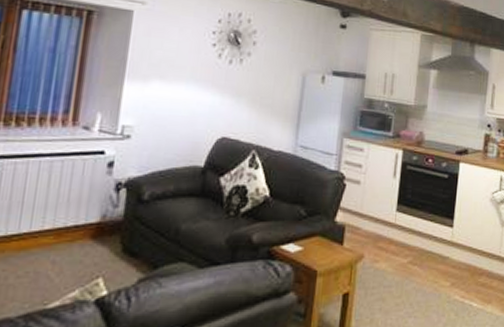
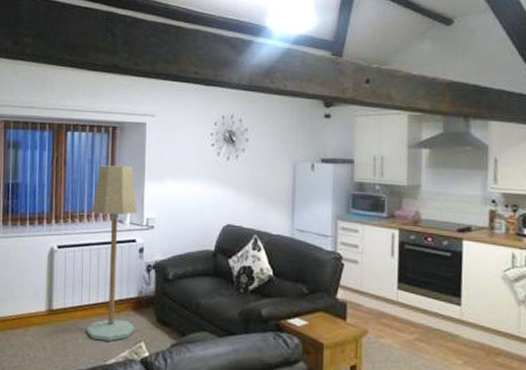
floor lamp: none [22,56,111,279] -> present [86,165,137,341]

